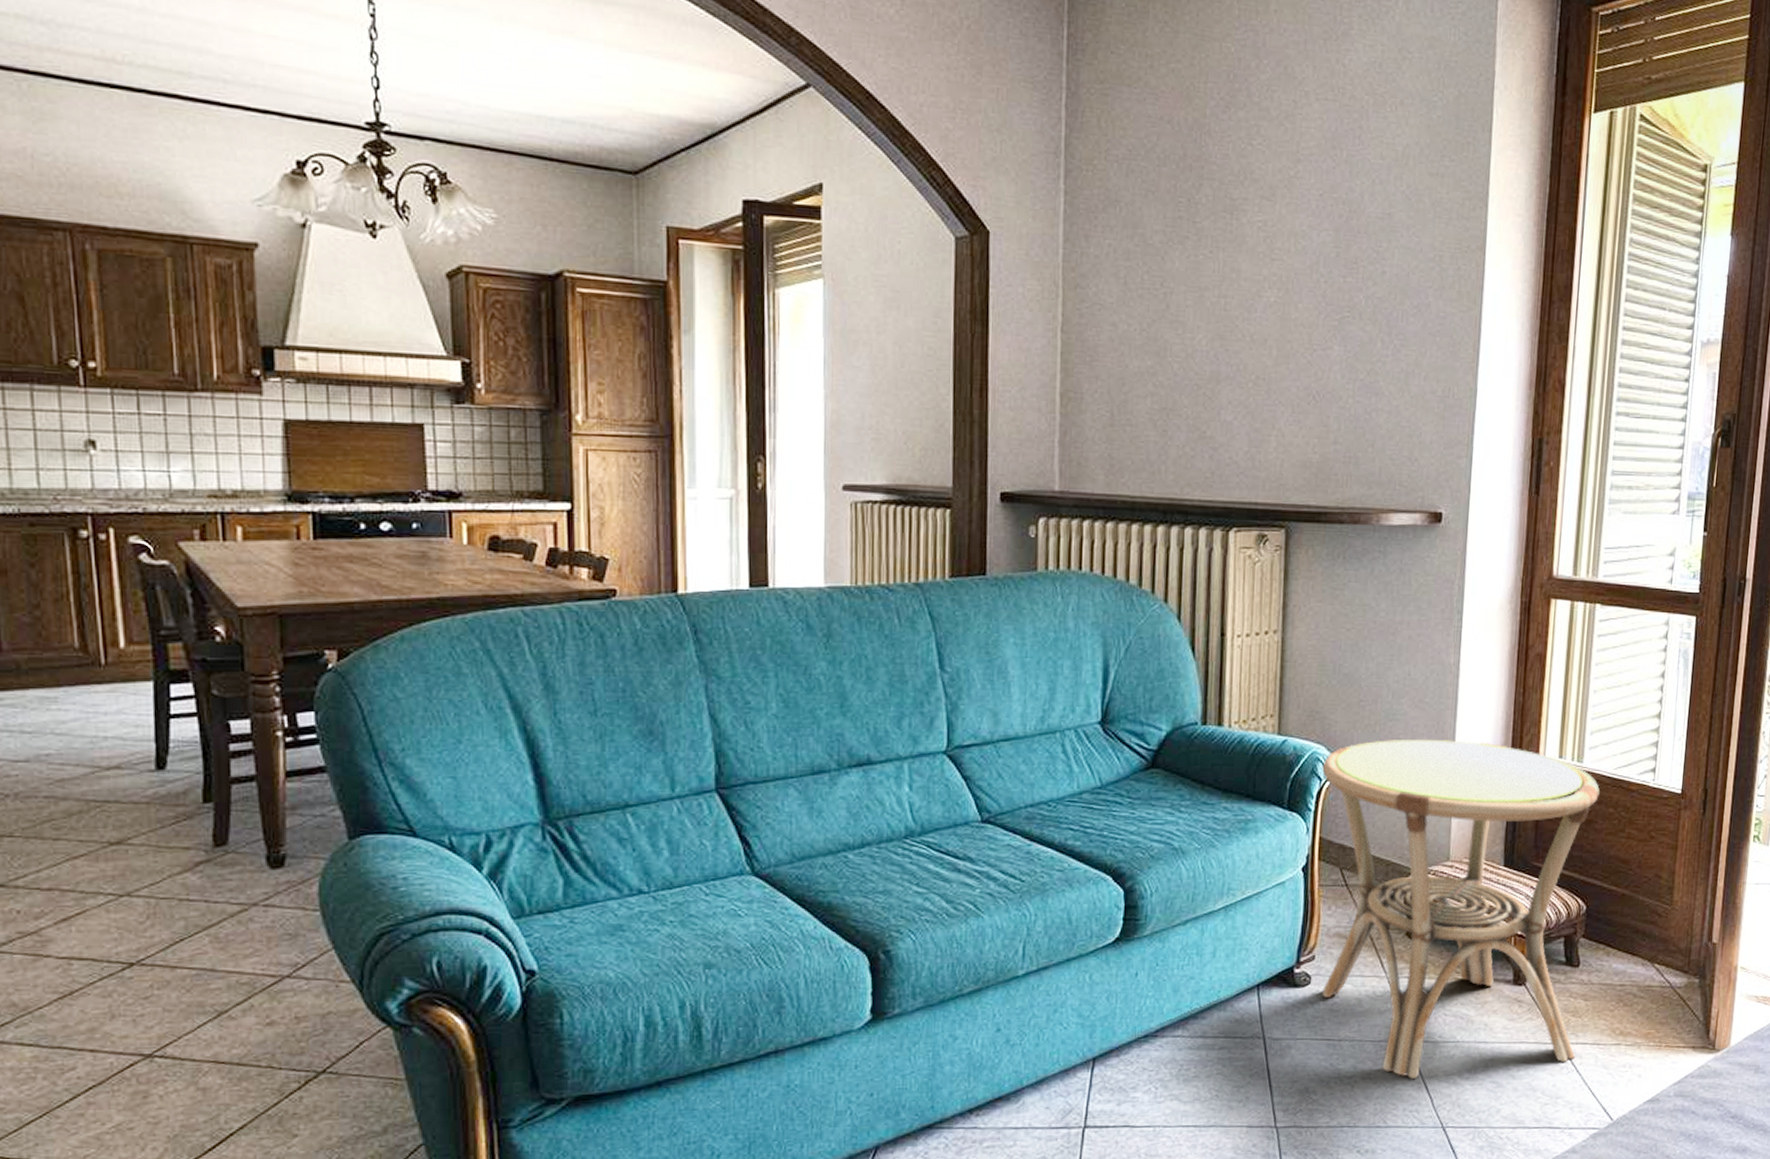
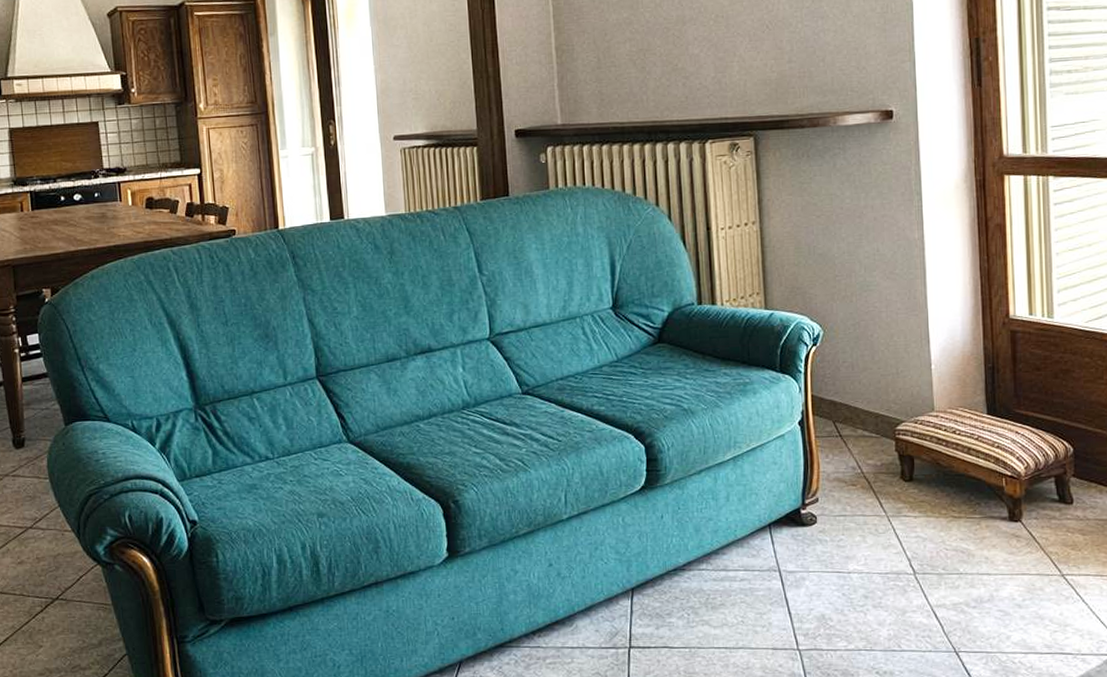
side table: present [1322,740,1600,1079] -> none [807,305,1079,607]

